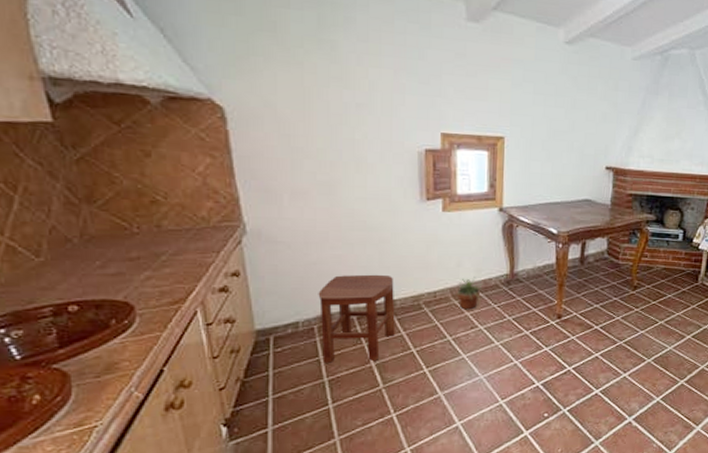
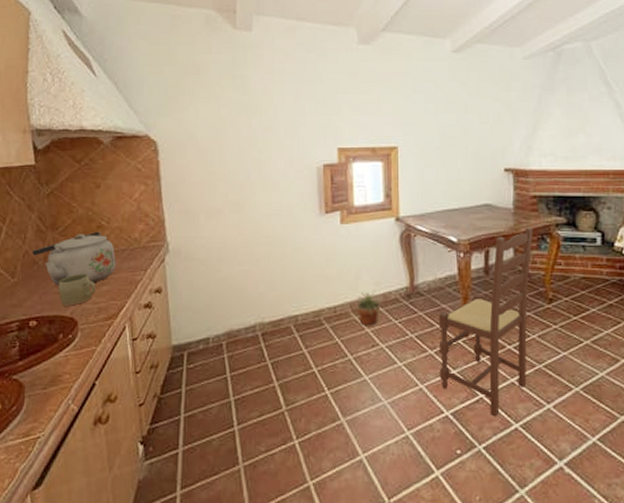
kettle: none [62,207,179,268] -> present [32,231,116,286]
mug: none [103,254,155,289] -> present [58,274,96,306]
stool: present [318,274,395,363] -> none [227,289,297,381]
dining chair: none [533,223,627,385] -> present [439,227,533,417]

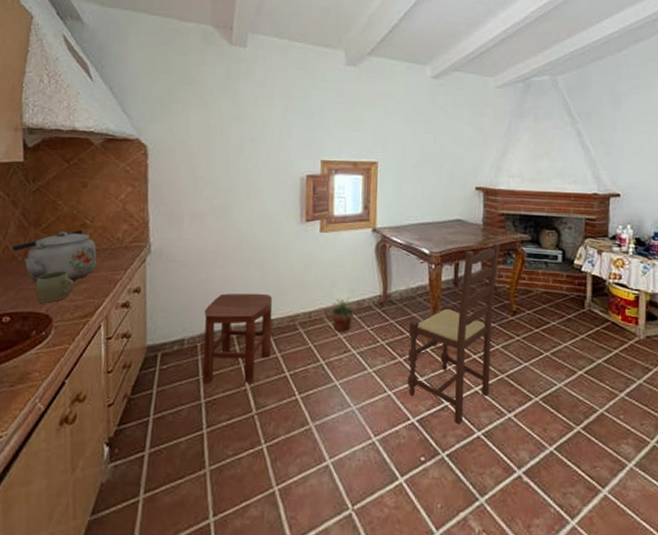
stool: none [227,289,297,381] -> present [202,293,273,383]

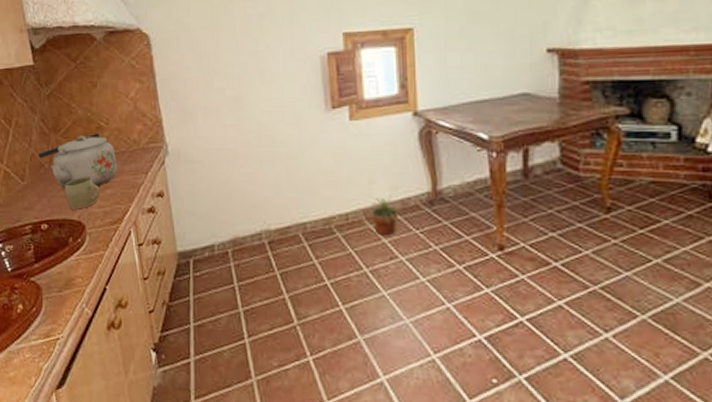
stool: present [202,293,273,383] -> none [231,194,307,292]
dining chair: present [408,243,500,425] -> none [468,120,586,344]

